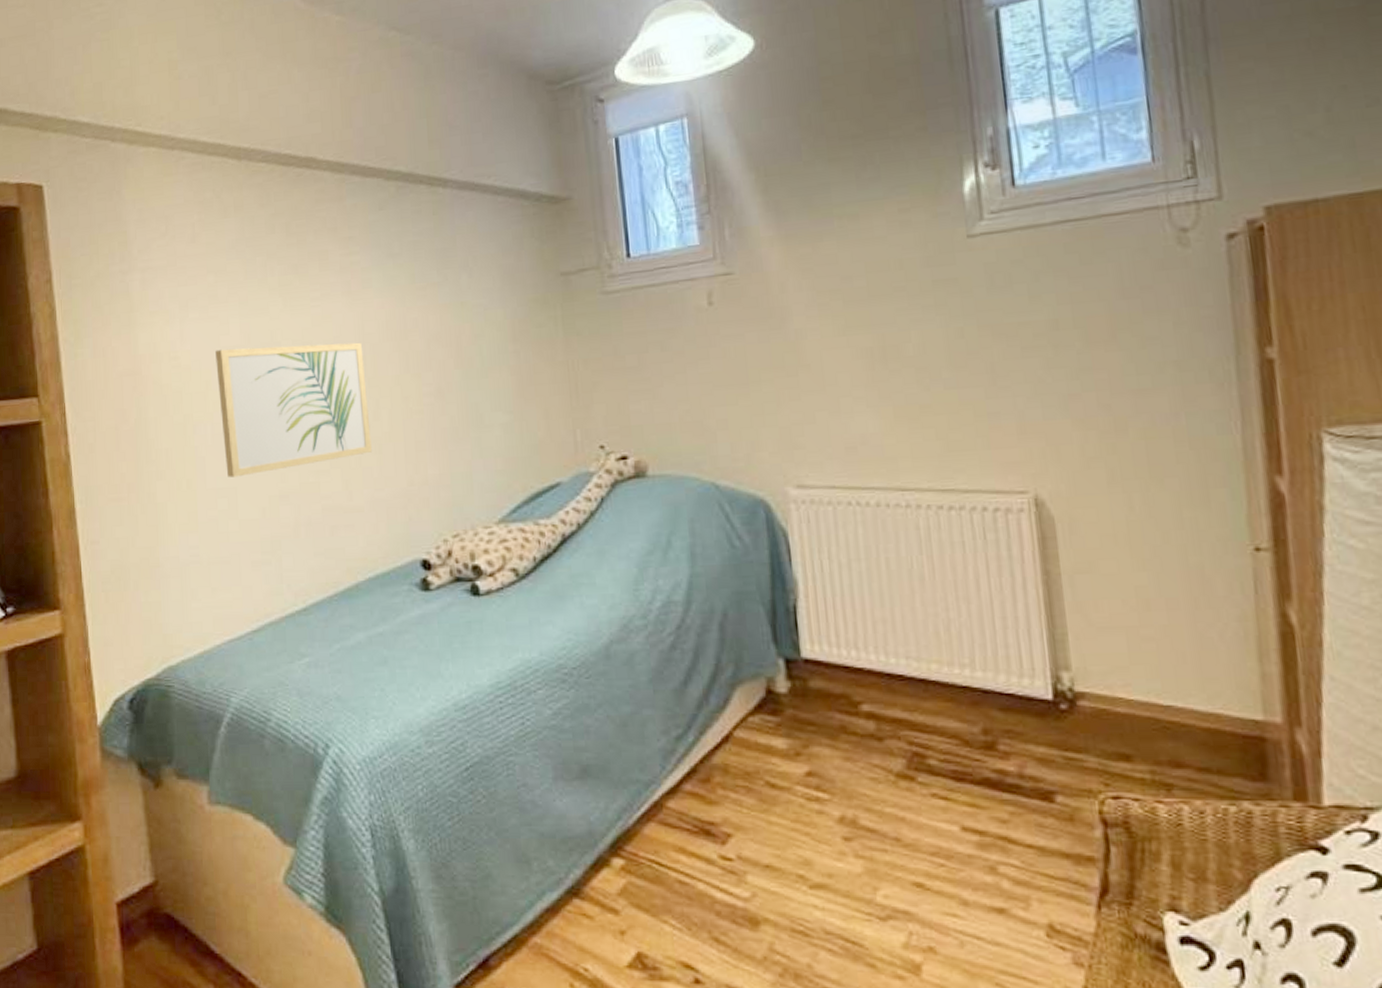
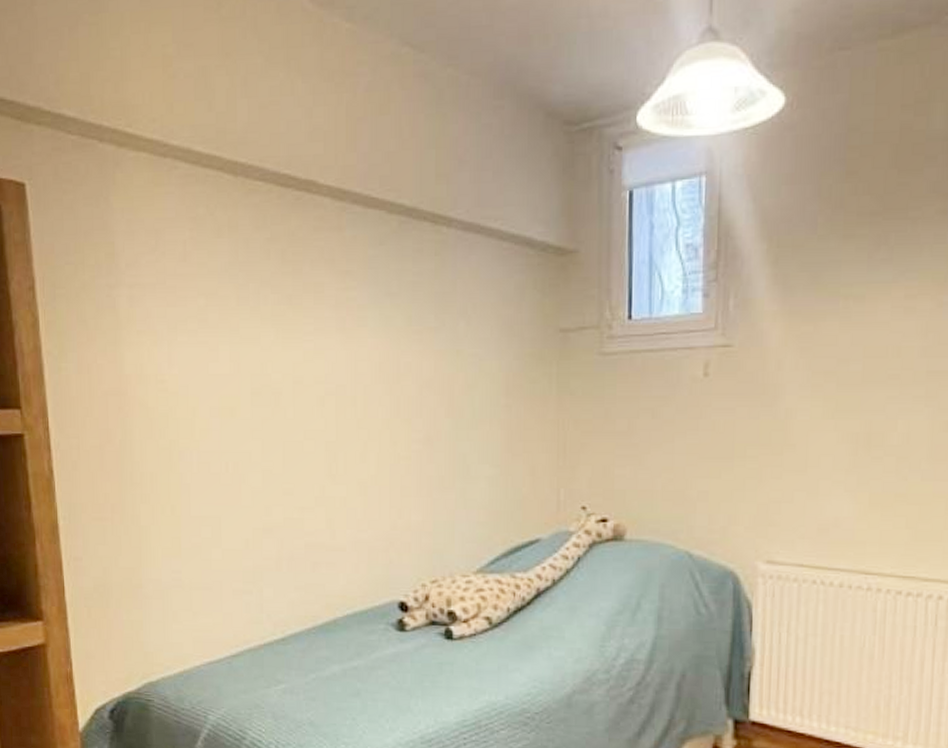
wall art: present [215,342,372,478] -> none [204,376,357,507]

